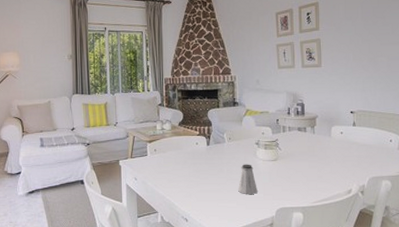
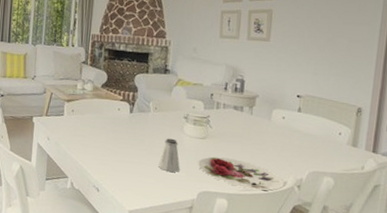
plate: none [273,175,349,201] -> present [198,156,284,191]

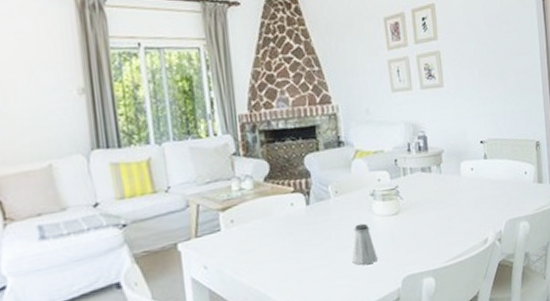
plate: present [198,156,284,191] -> none [396,228,485,259]

